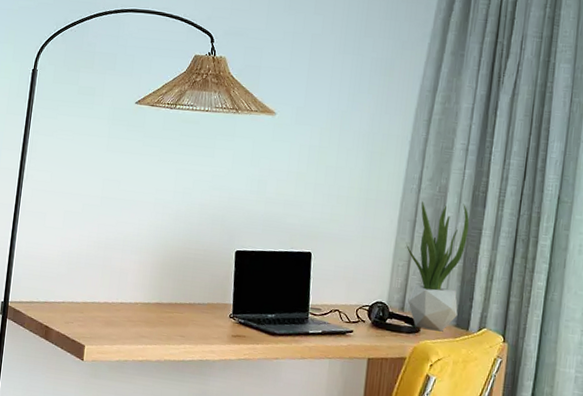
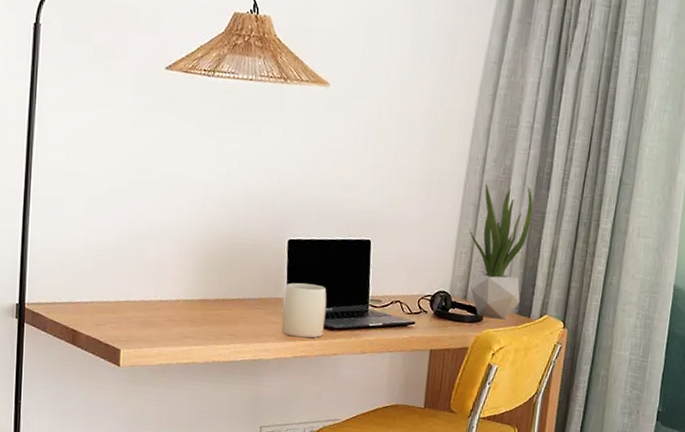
mug: none [227,290,270,342] -> present [281,283,327,338]

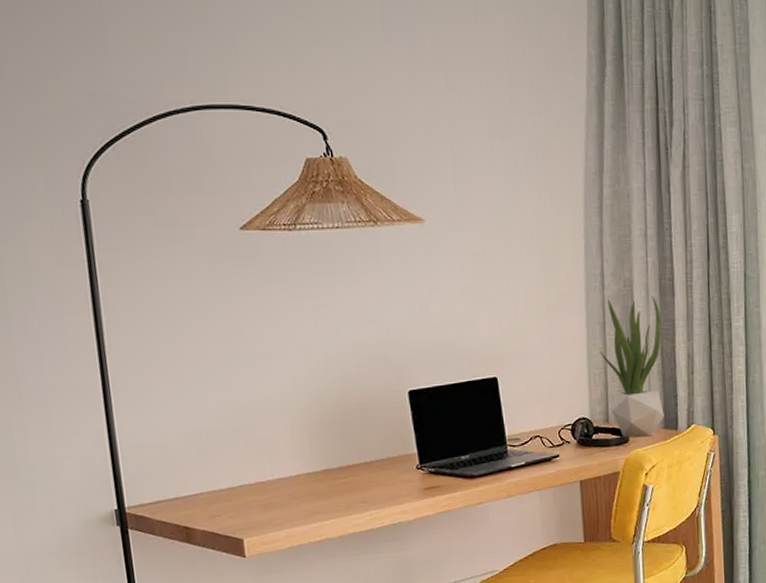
mug: present [281,283,327,338] -> none [413,433,464,493]

